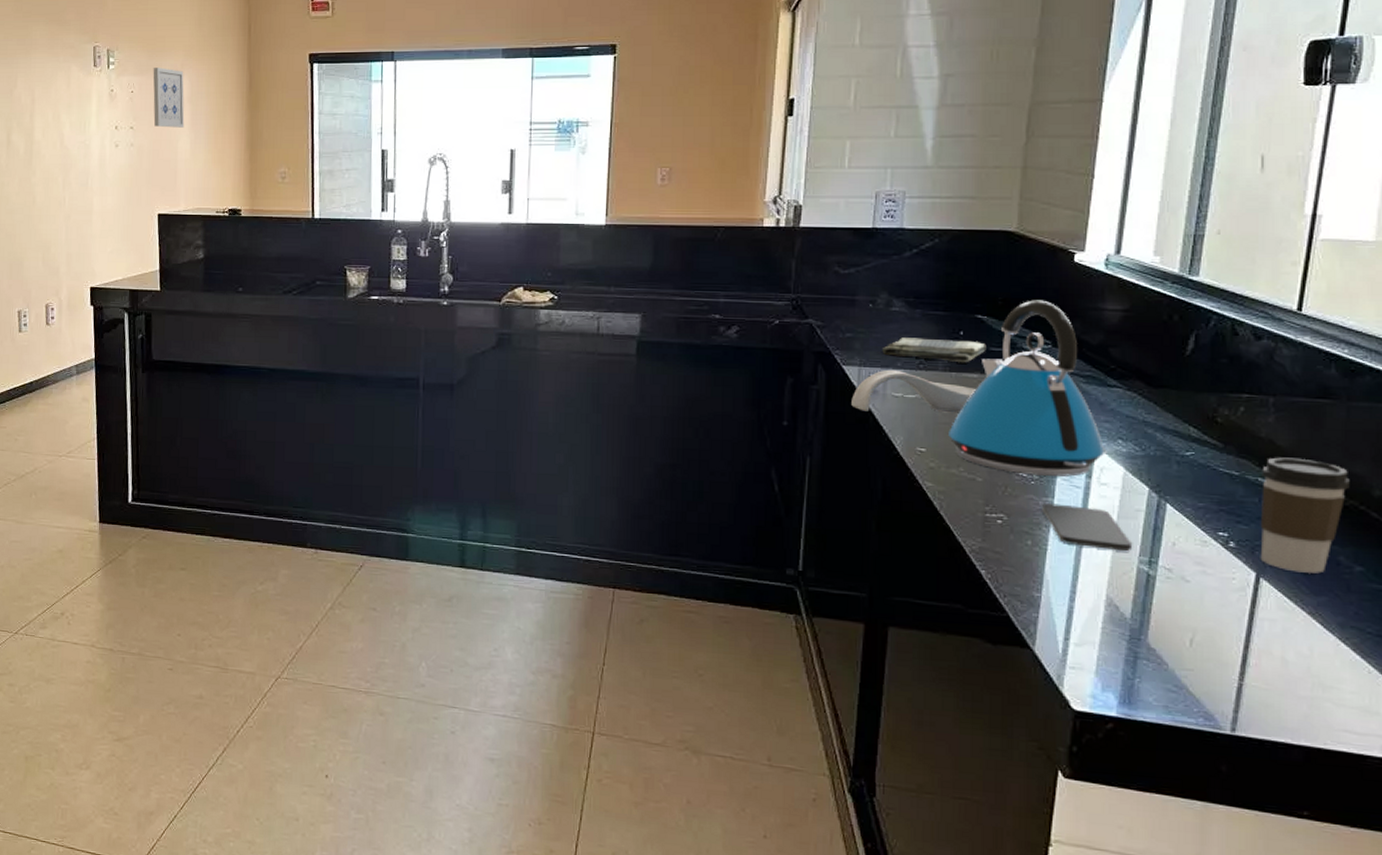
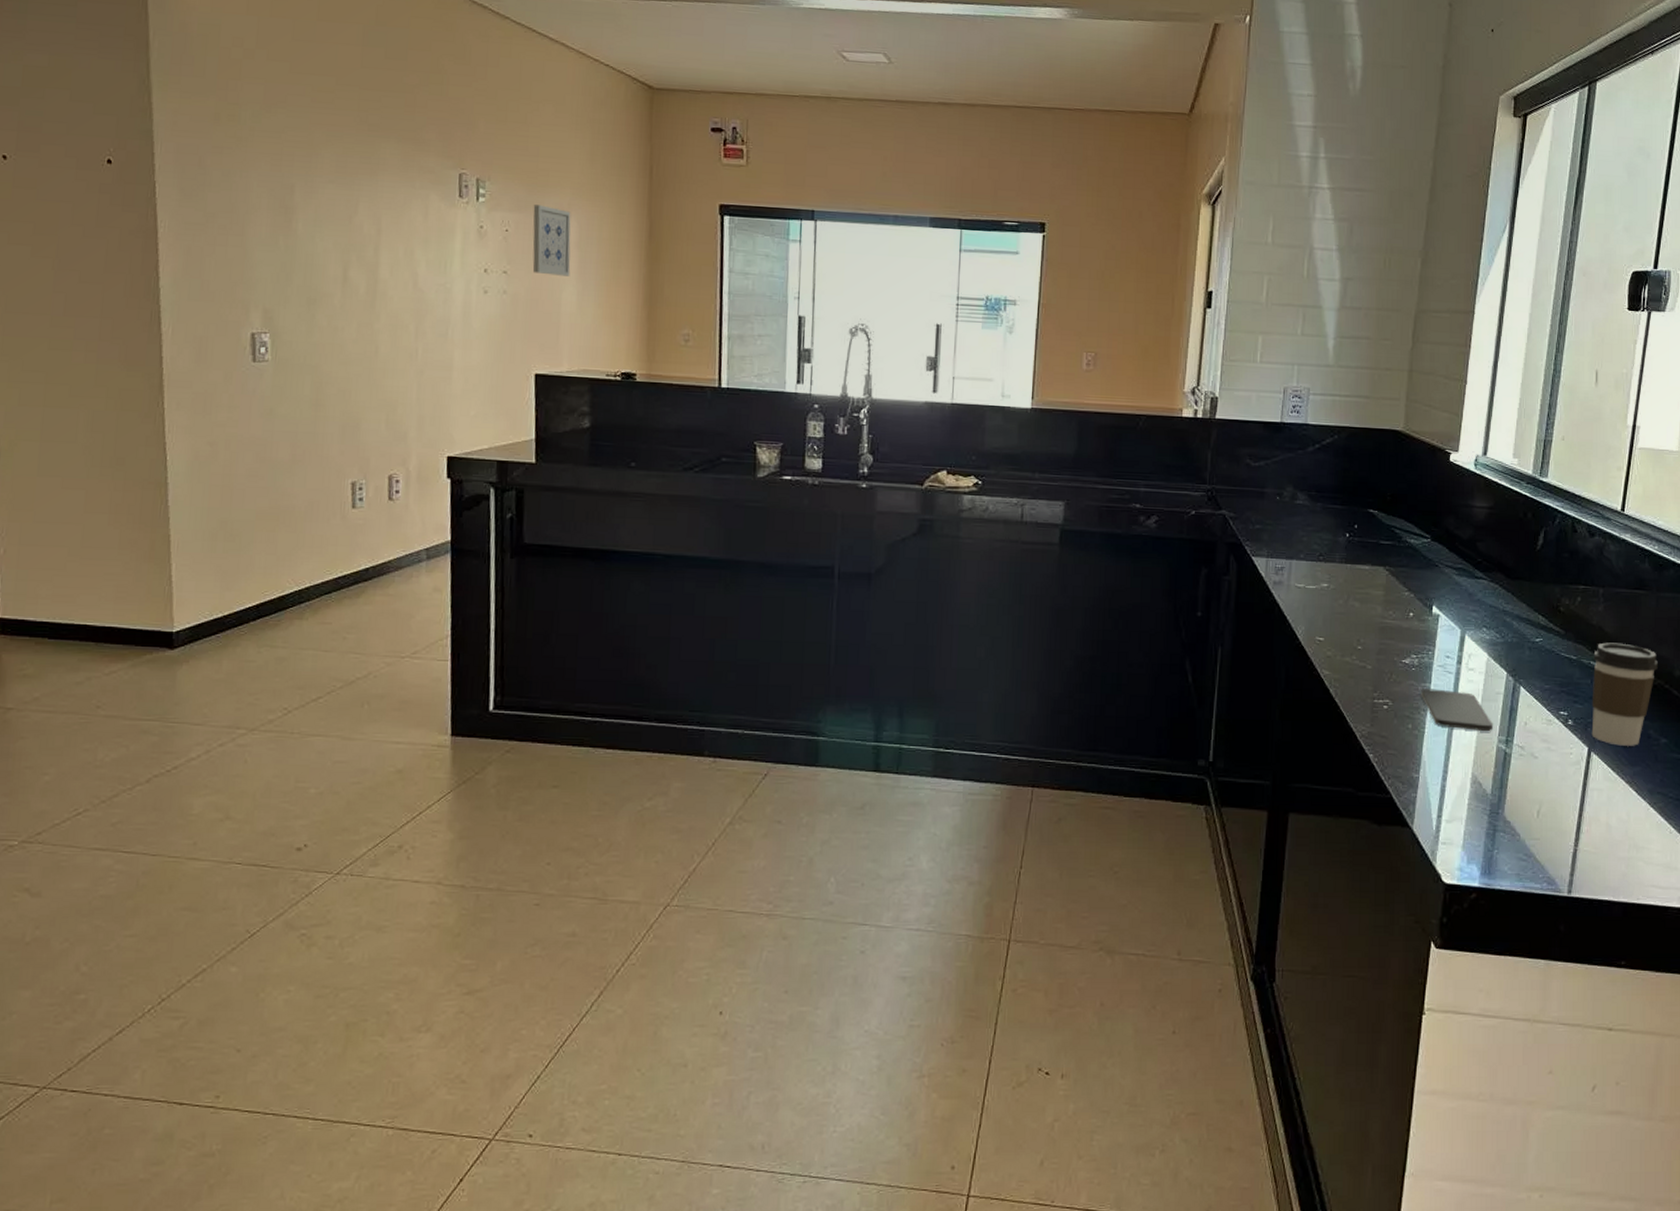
spoon rest: present [851,369,976,413] -> none [1259,561,1367,604]
dish towel: present [882,337,986,363] -> none [1287,530,1377,555]
kettle: present [948,300,1105,477] -> none [1344,496,1473,663]

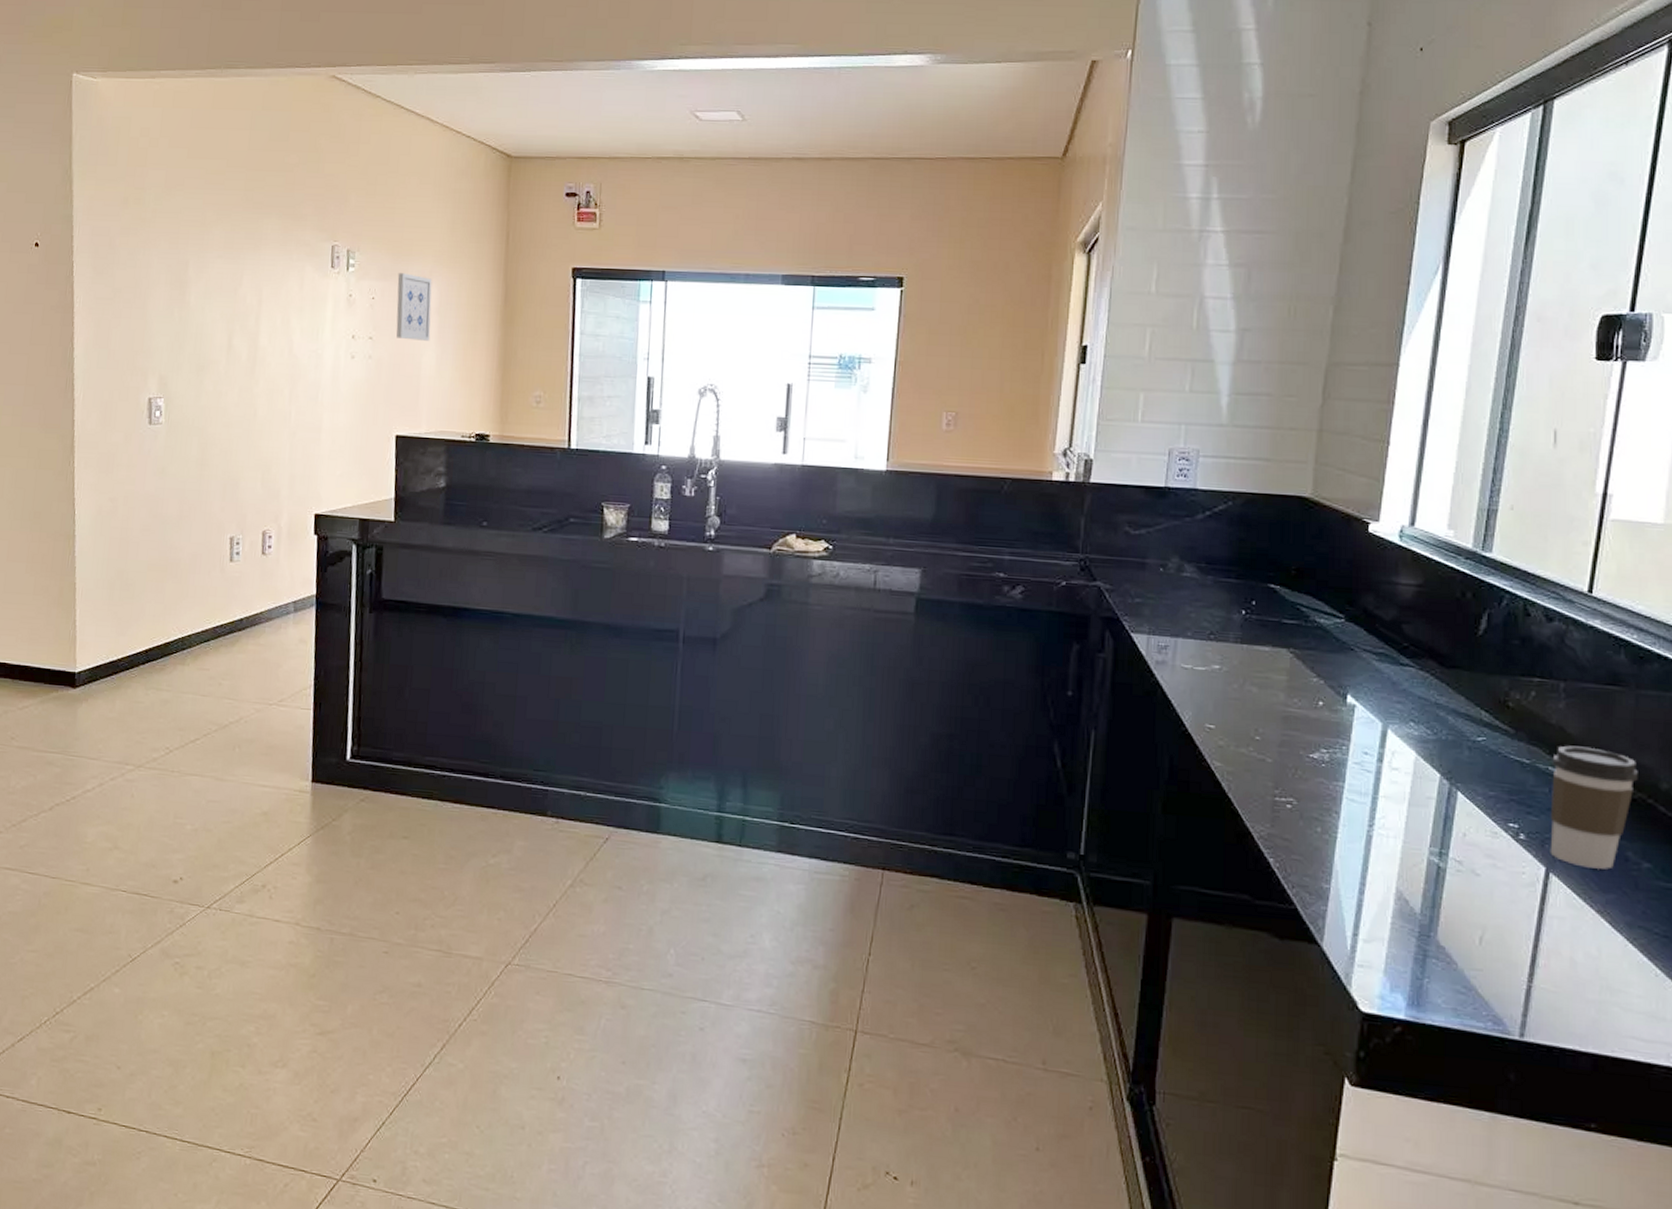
smartphone: present [1421,688,1494,732] -> none [1333,788,1424,842]

